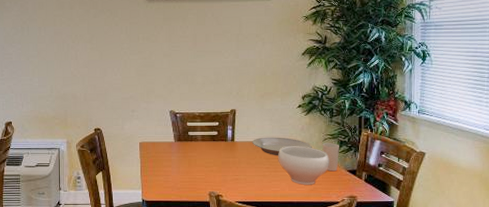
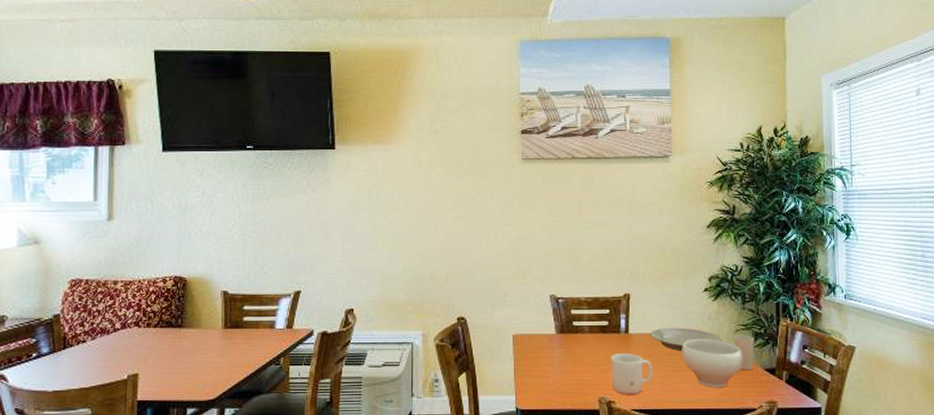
mug: none [219,157,254,190] -> present [611,354,653,395]

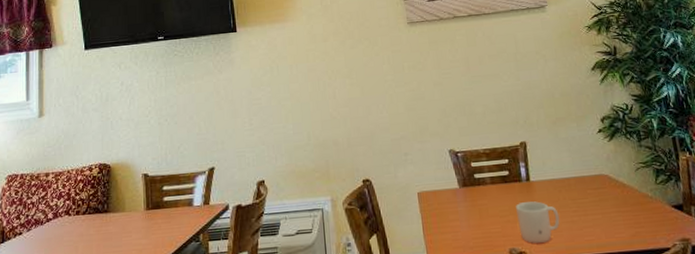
plate: present [650,327,723,352] -> none [551,171,625,195]
bowl: present [682,339,744,388] -> none [584,179,650,230]
cup: present [734,335,754,371] -> none [635,172,660,209]

